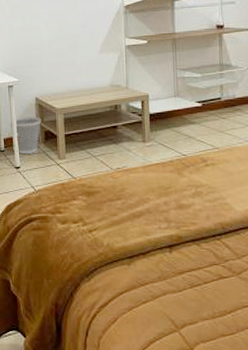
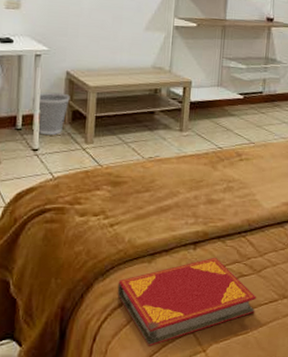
hardback book: none [102,259,239,342] -> present [117,257,256,346]

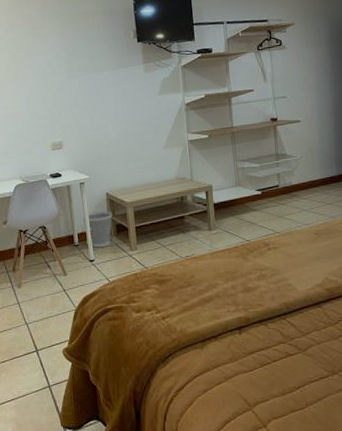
hardback book: present [117,257,256,346] -> none [177,339,307,423]

